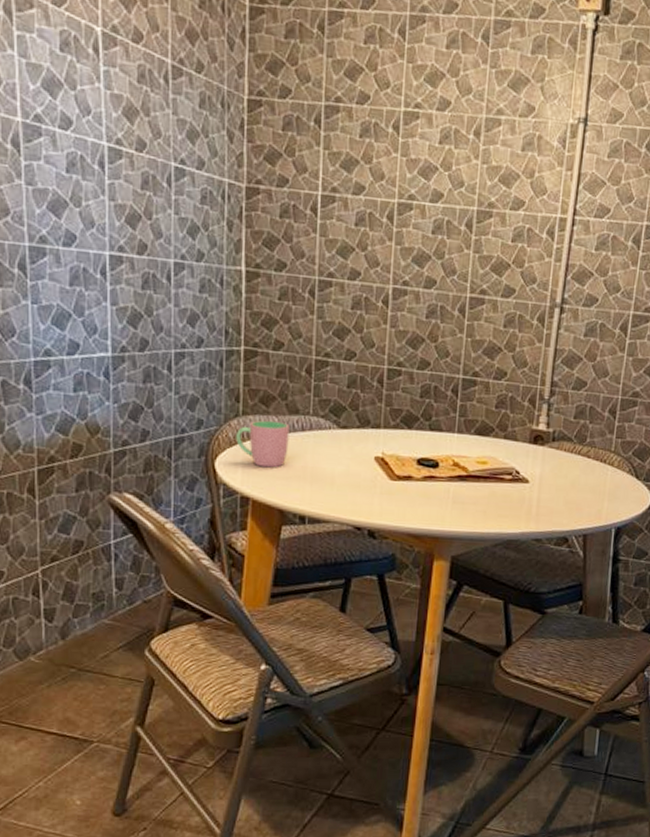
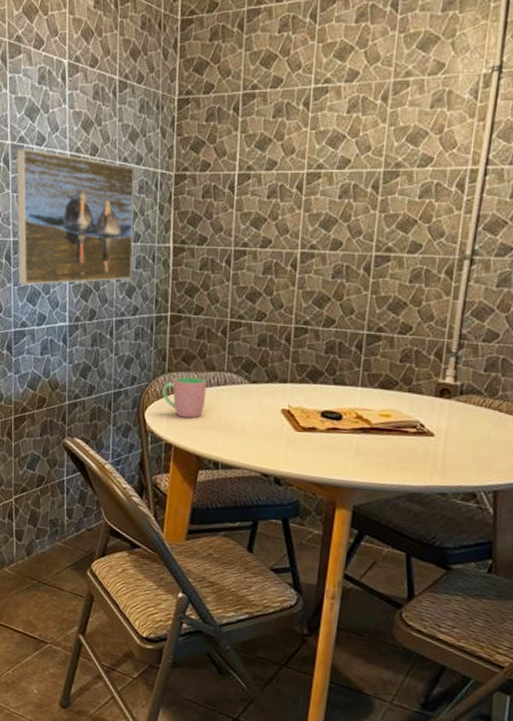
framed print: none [30,129,195,306] -> present [16,149,135,285]

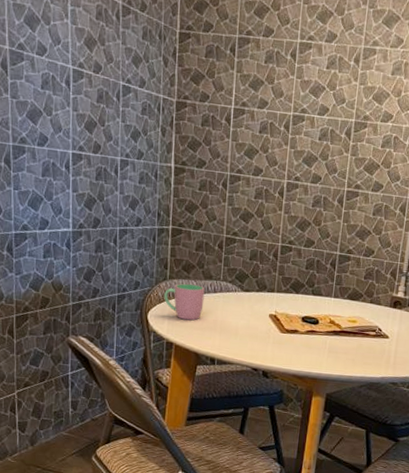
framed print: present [16,149,135,285] -> none [15,55,138,193]

